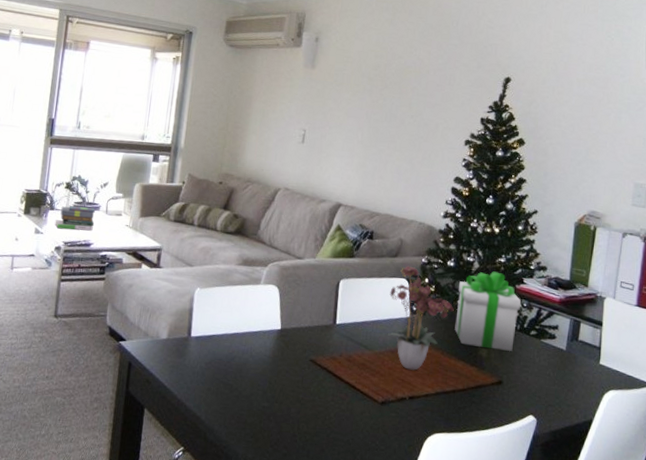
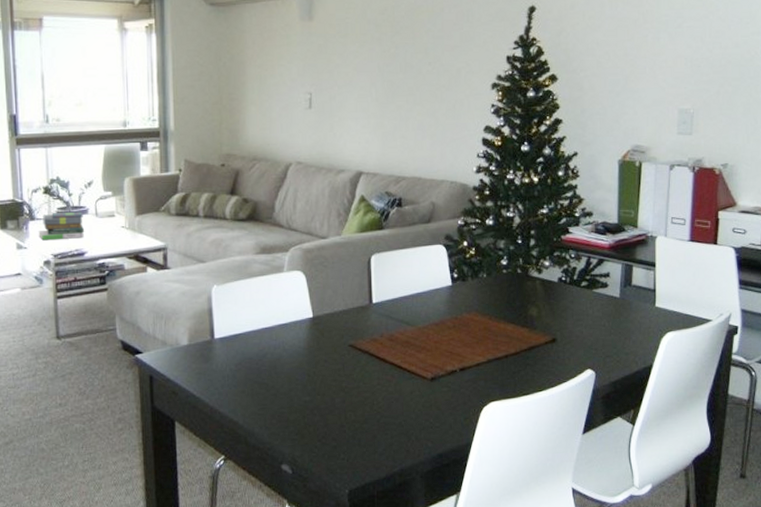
flower arrangement: present [387,266,454,370] -> none [427,230,498,341]
gift box: present [454,271,521,352] -> none [500,224,569,308]

